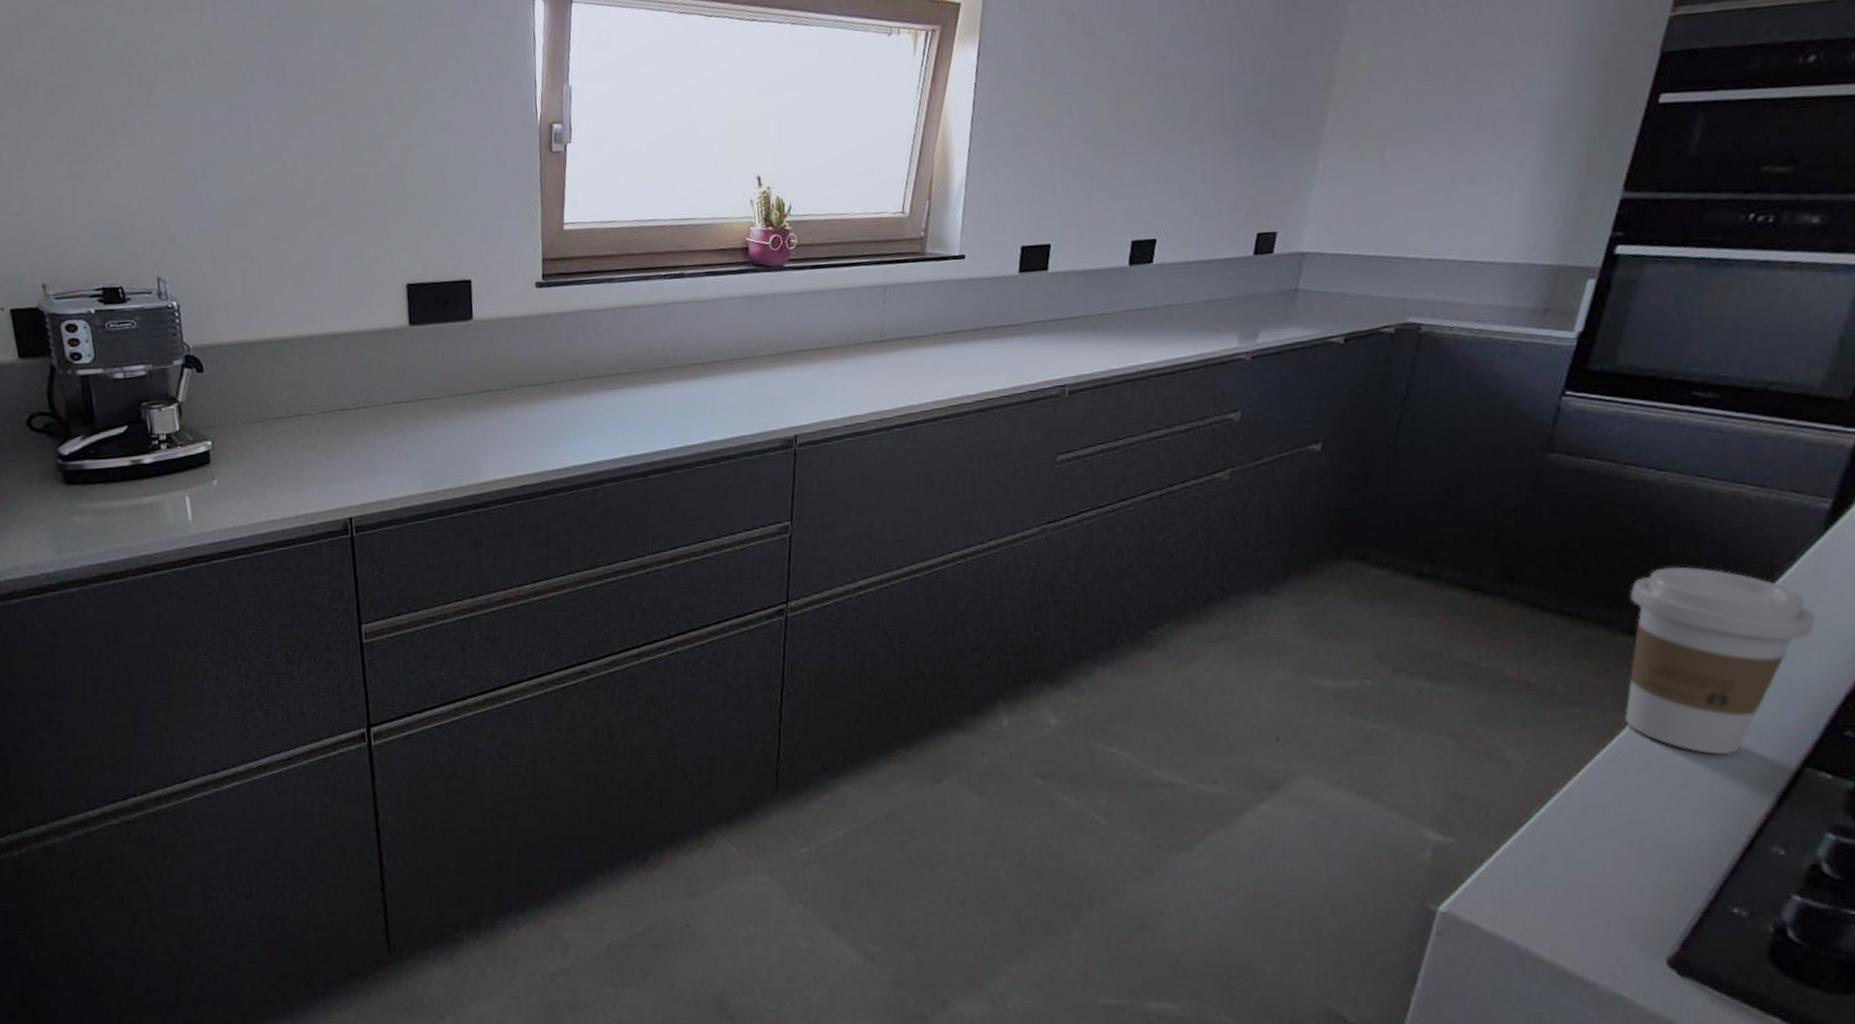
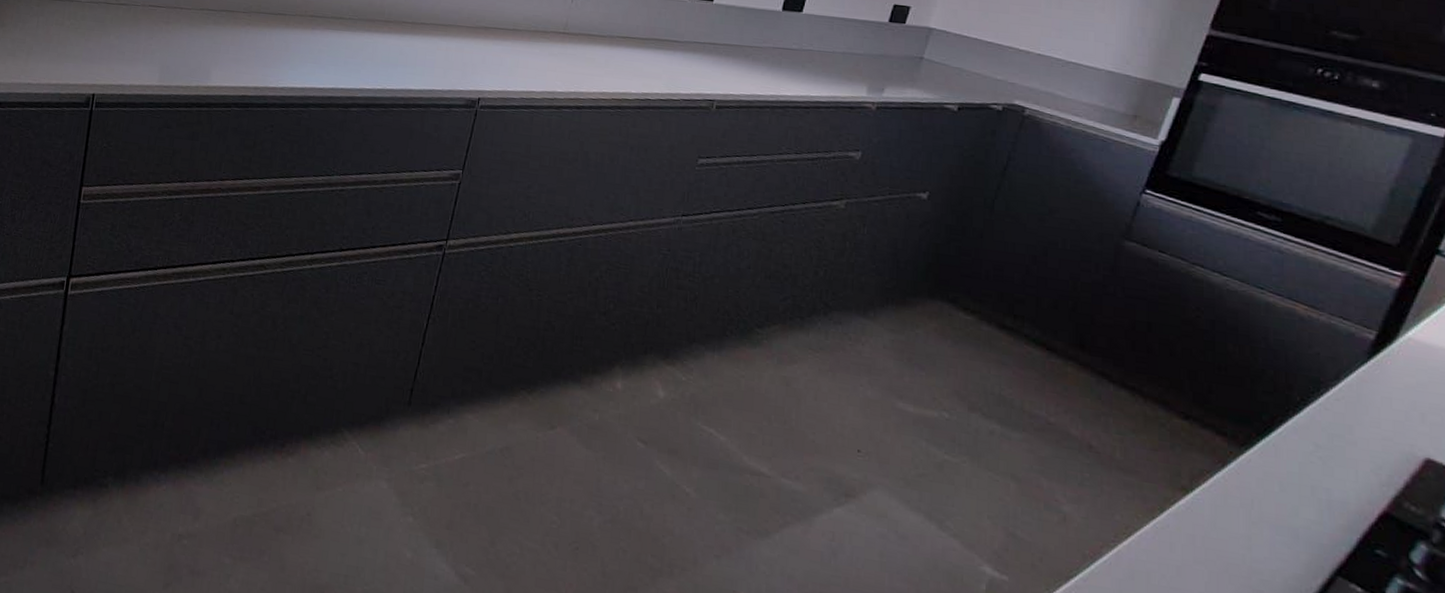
coffee cup: present [1624,566,1816,756] -> none [1174,363,1356,550]

